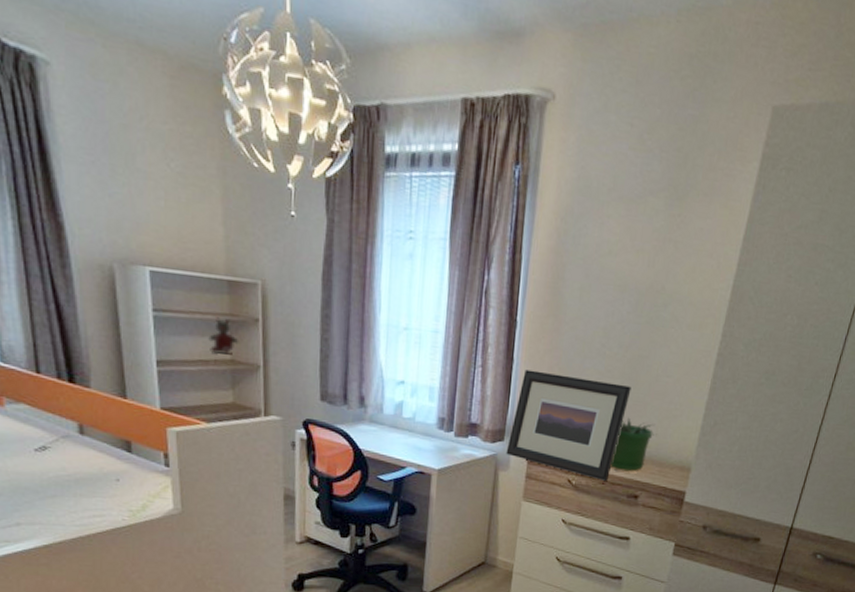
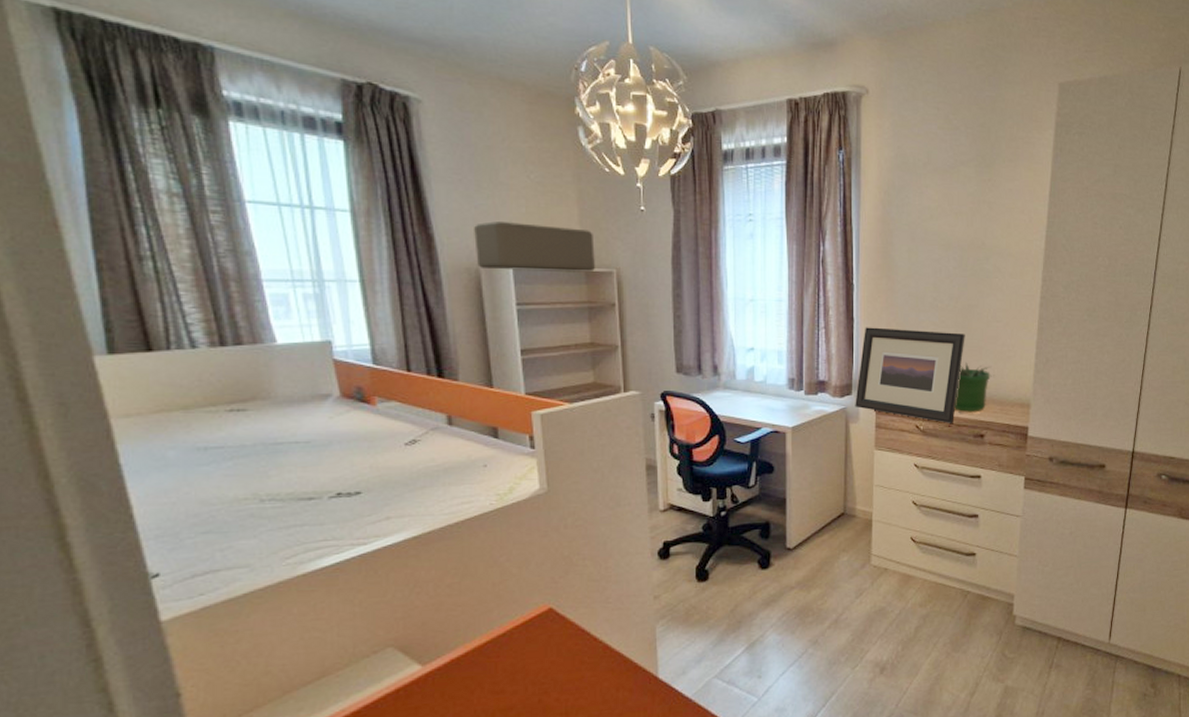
decorative box: none [108,213,239,281] -> present [474,221,595,272]
stuffed bear: present [208,317,239,355] -> none [569,305,598,338]

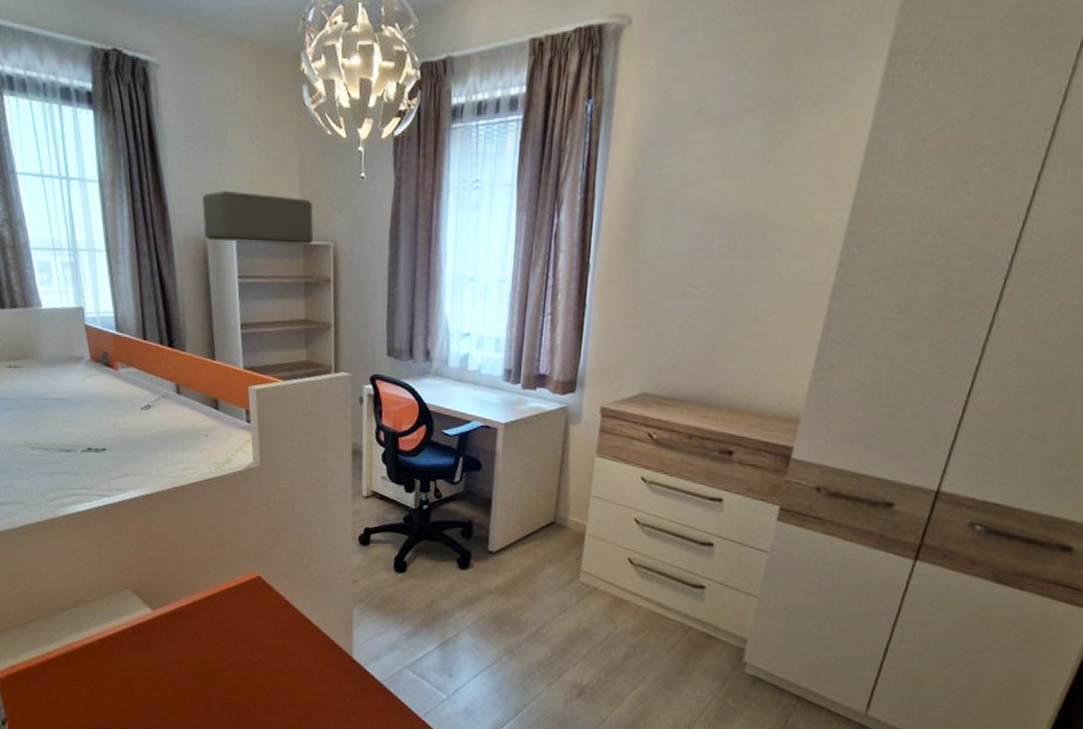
picture frame: present [855,327,965,423] -> none [578,315,724,435]
planter: present [955,362,994,413] -> none [699,363,756,425]

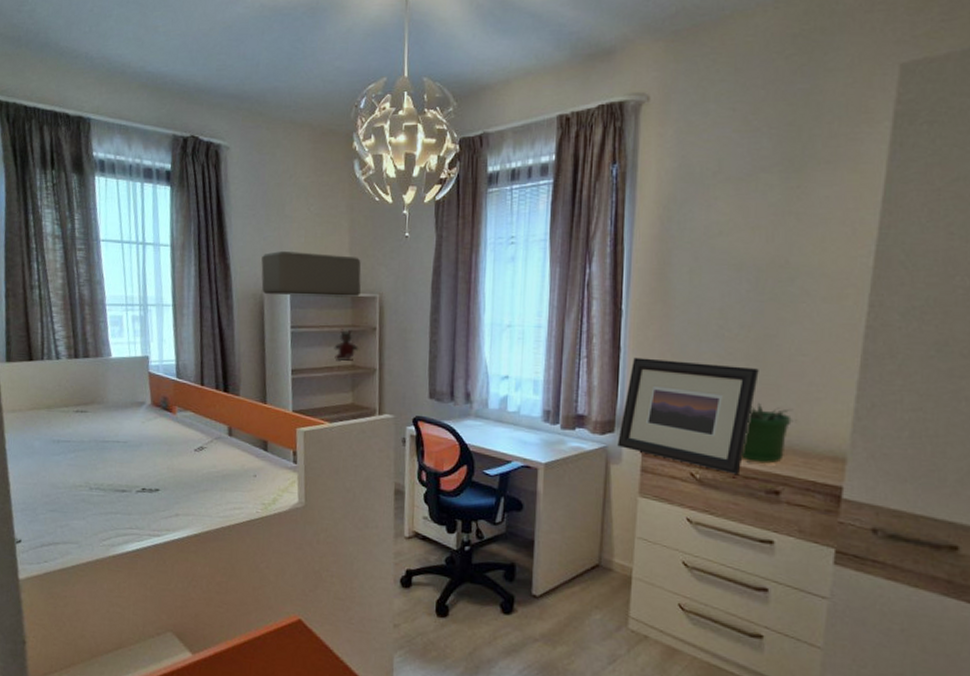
stuffed bear: none [285,280,313,315] -> present [334,329,359,361]
picture frame: none [578,315,724,435] -> present [617,357,759,474]
planter: none [699,363,756,425] -> present [741,402,797,464]

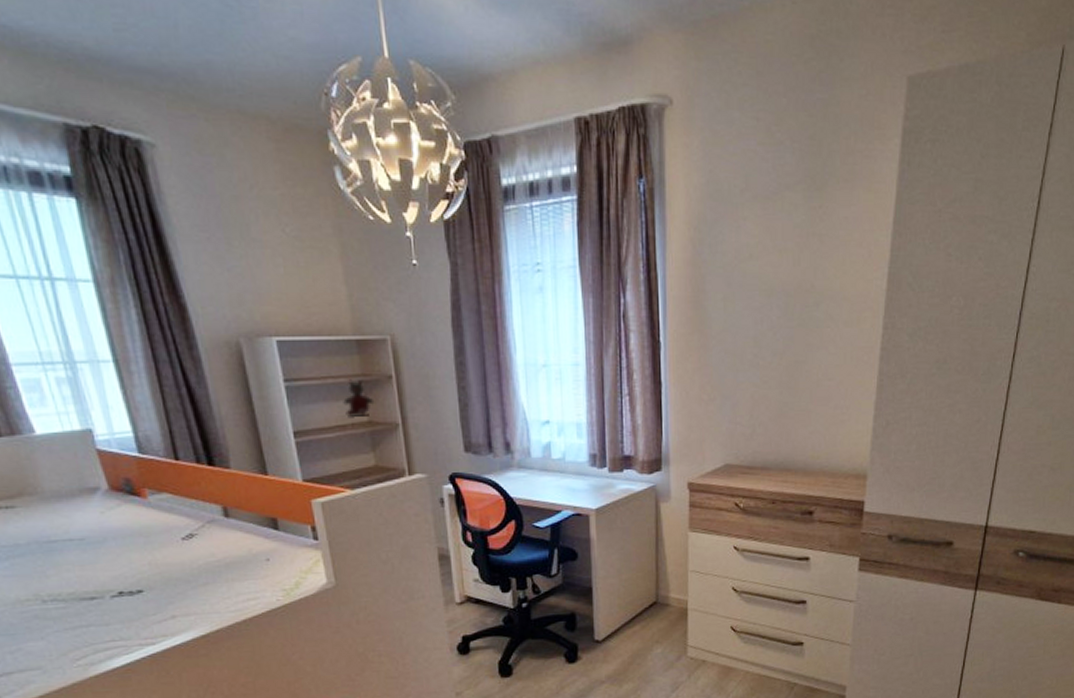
decorative box: present [261,251,361,297] -> none [229,286,366,342]
picture frame: present [617,357,759,474] -> none [665,392,791,500]
planter: present [741,402,797,464] -> none [779,428,825,487]

